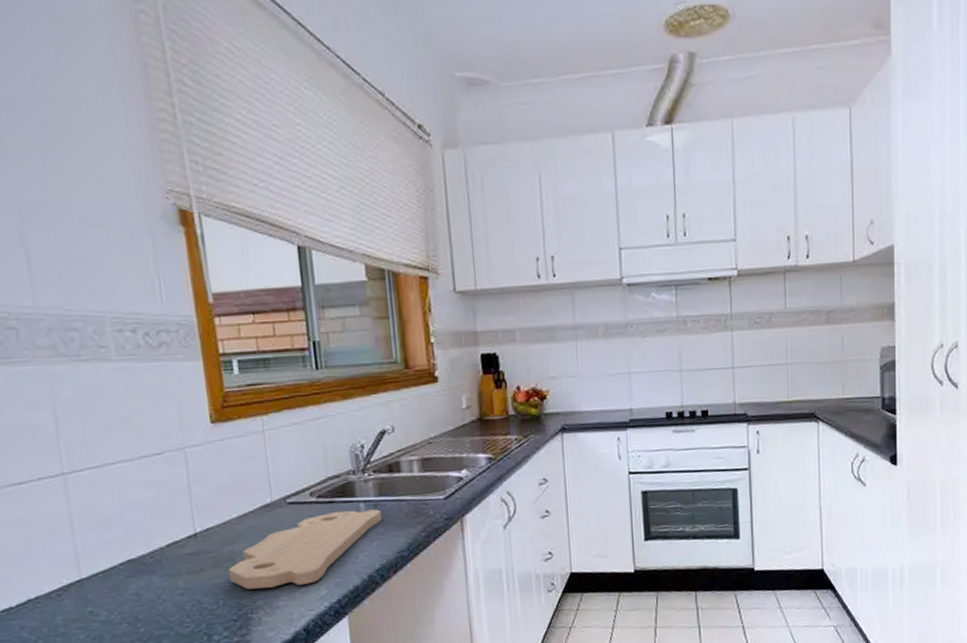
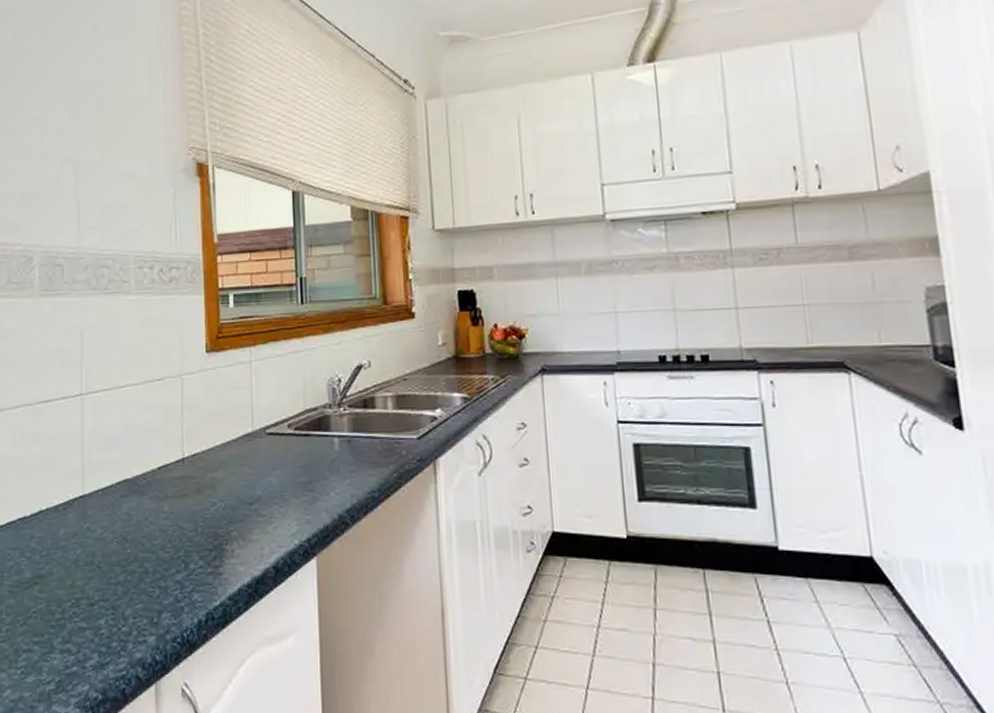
cutting board: present [229,509,382,590] -> none [209,444,354,519]

